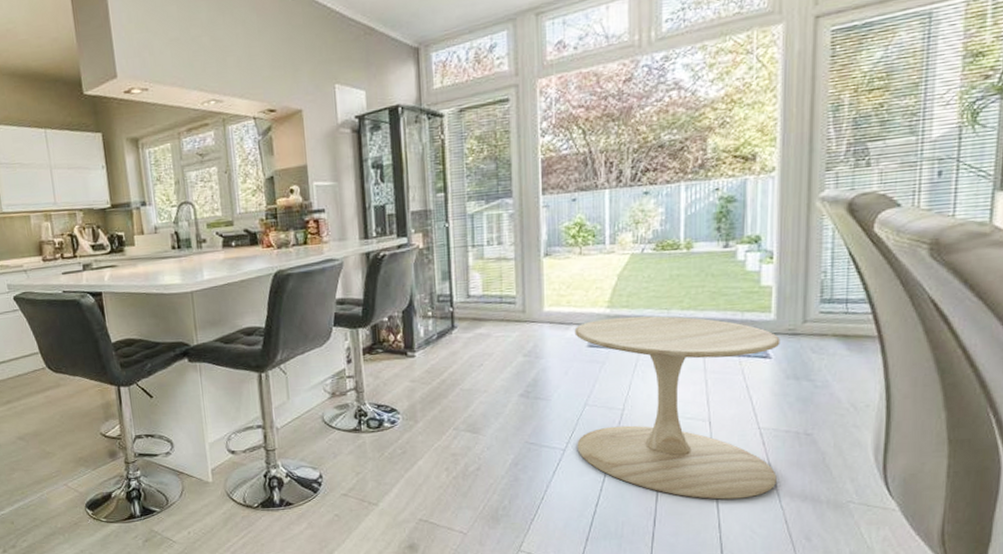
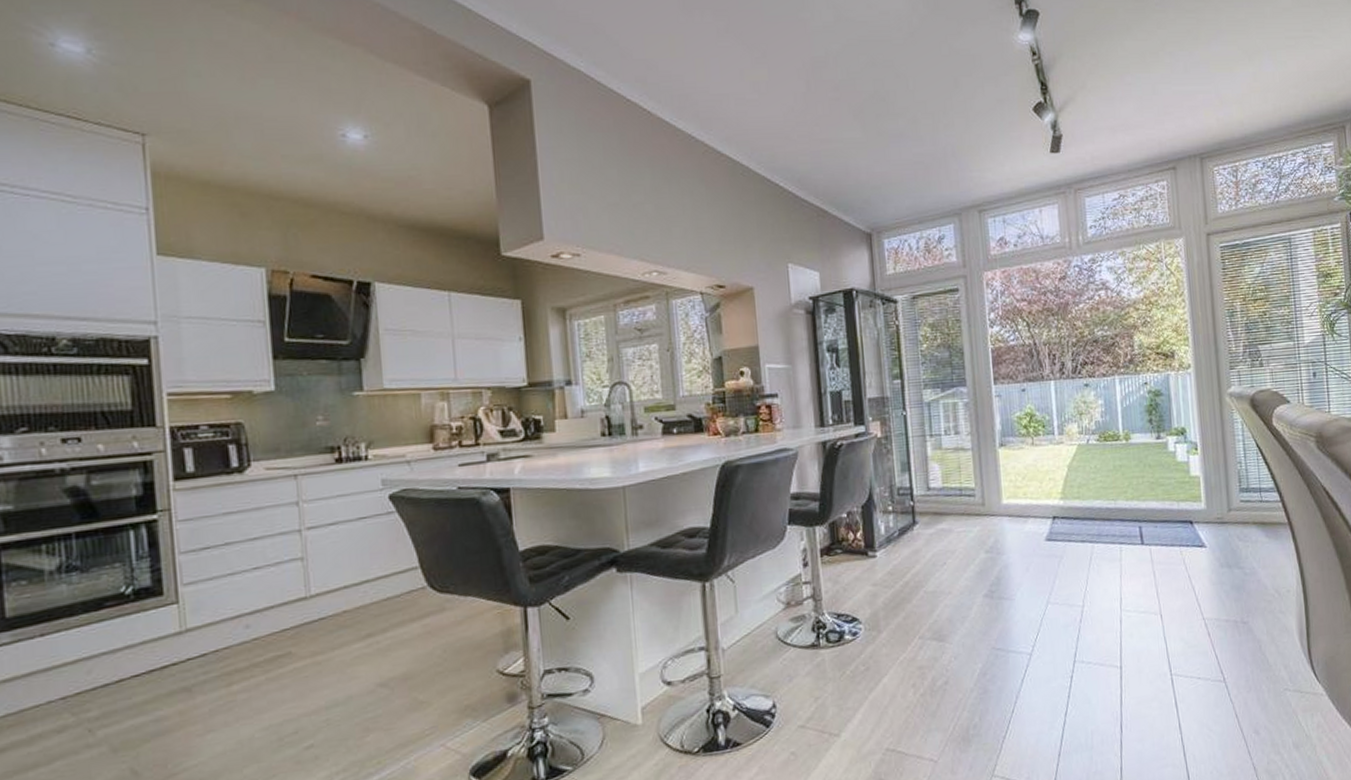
side table: present [574,316,781,500] -> none [1032,507,1224,698]

